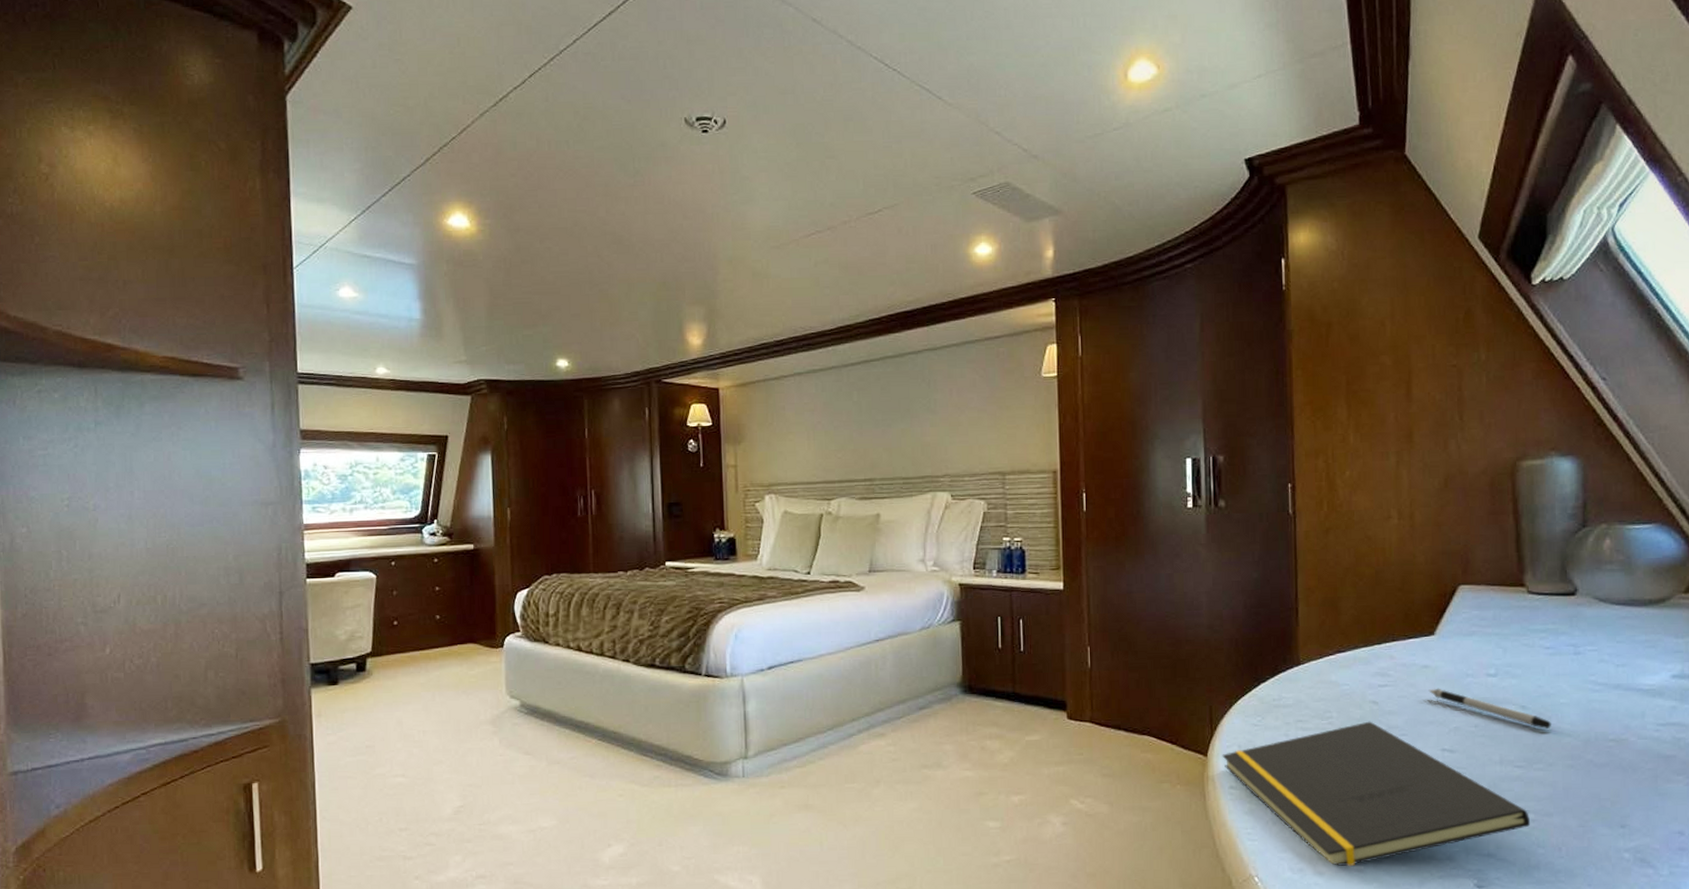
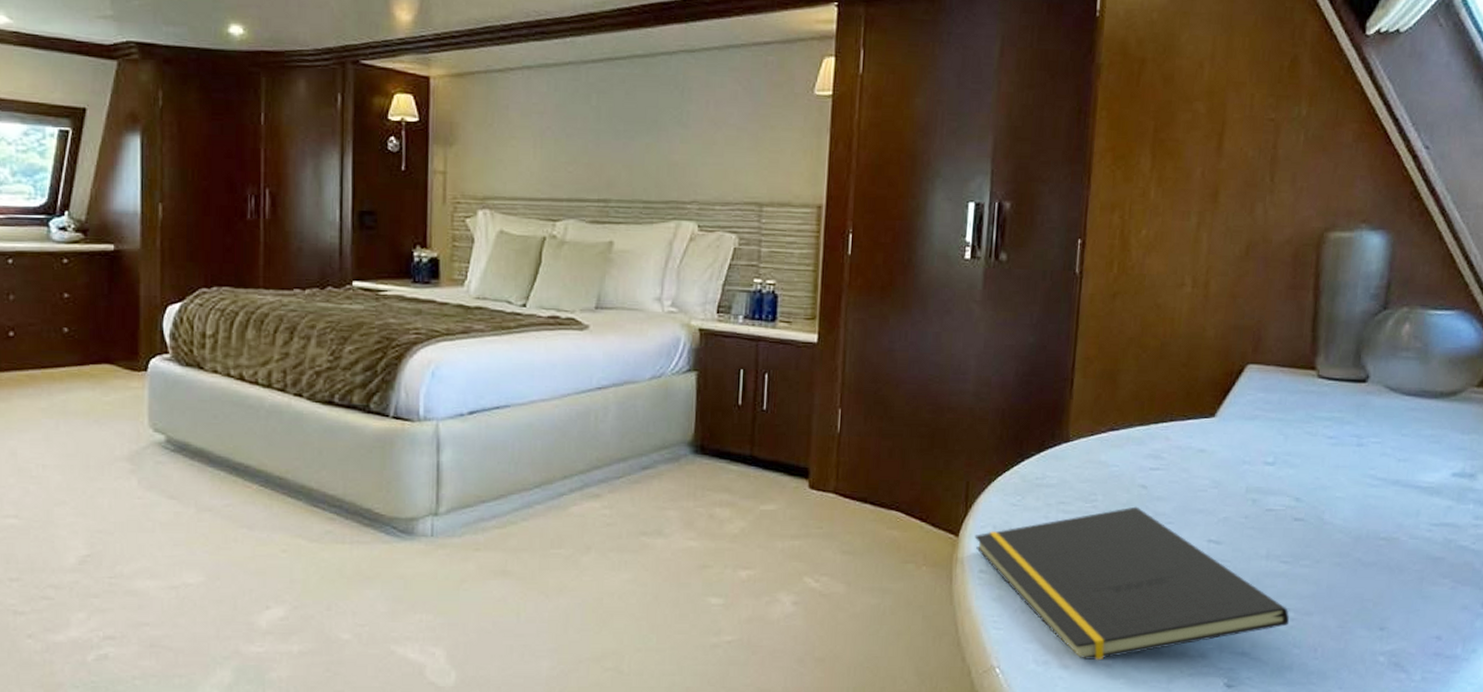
pen: present [1428,688,1551,729] -> none [1201,474,1324,523]

